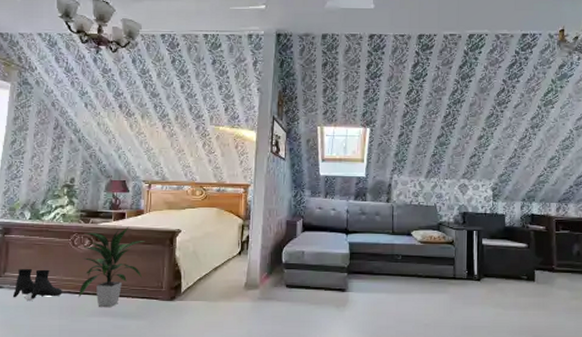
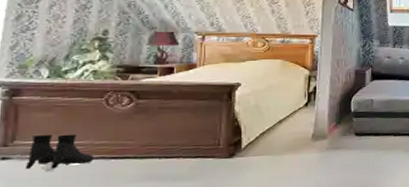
indoor plant: present [78,226,145,308] -> none [115,82,198,172]

